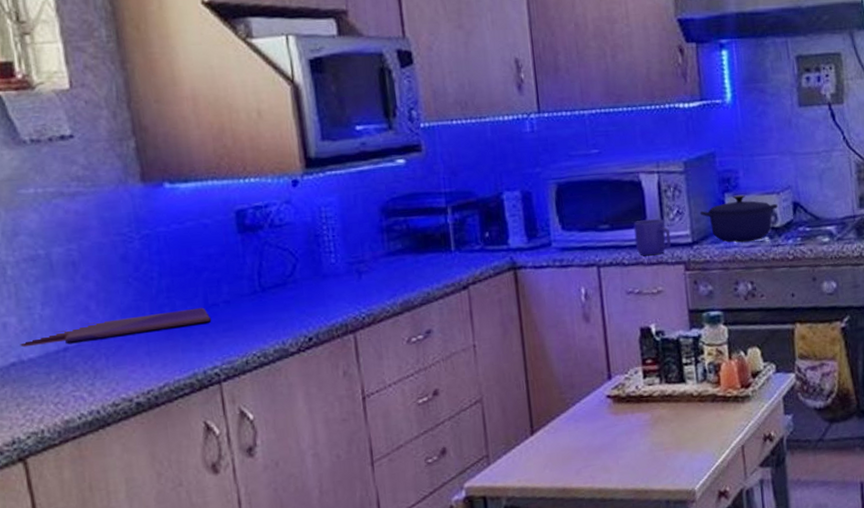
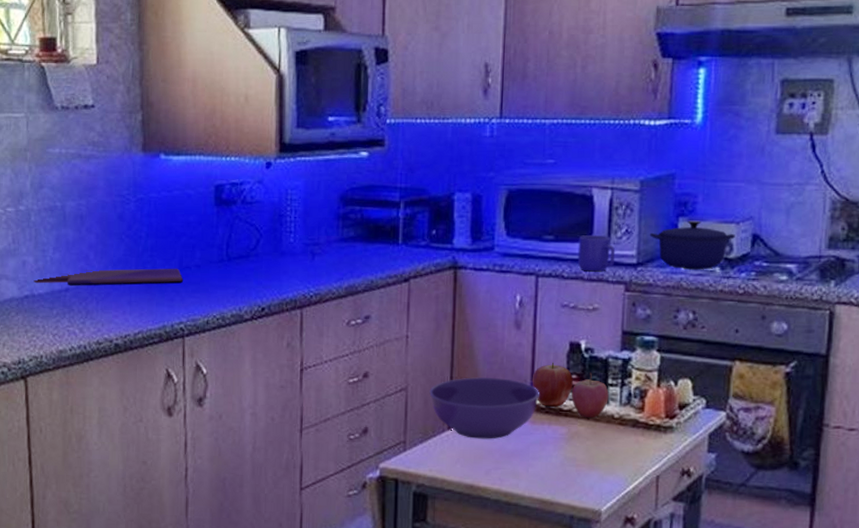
bowl: none [506,374,618,440] -> present [429,377,539,439]
fruit: none [608,350,650,396] -> present [531,362,574,408]
fruit: none [648,355,686,401] -> present [571,372,609,419]

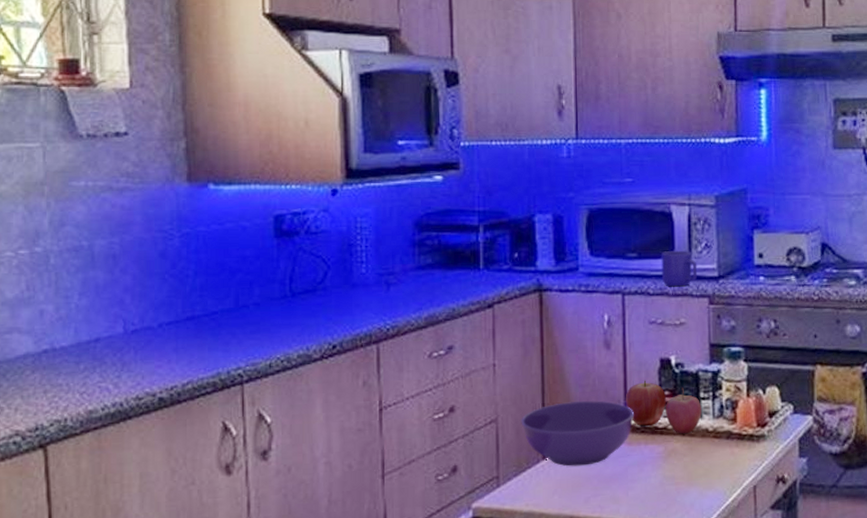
cutting board: present [33,268,183,287] -> none [54,308,239,336]
cooking pot: present [649,220,735,269] -> none [727,232,806,279]

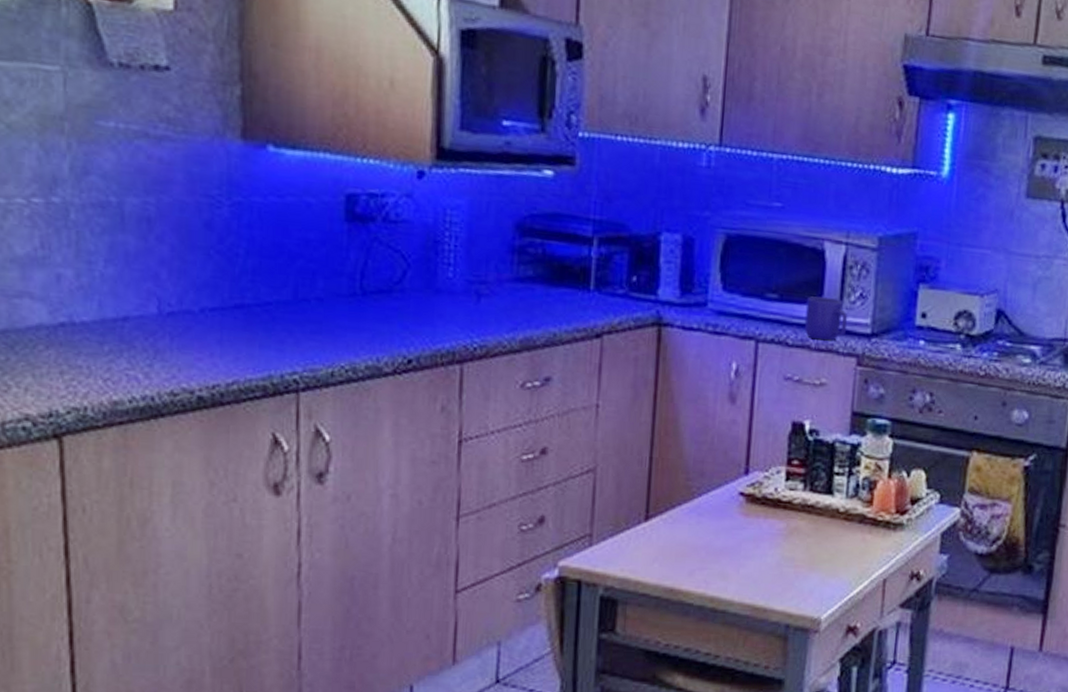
bowl: present [521,401,634,466] -> none [623,459,755,534]
fruit: present [625,380,667,427] -> none [746,444,795,499]
fruit: present [665,388,702,434] -> none [791,458,835,512]

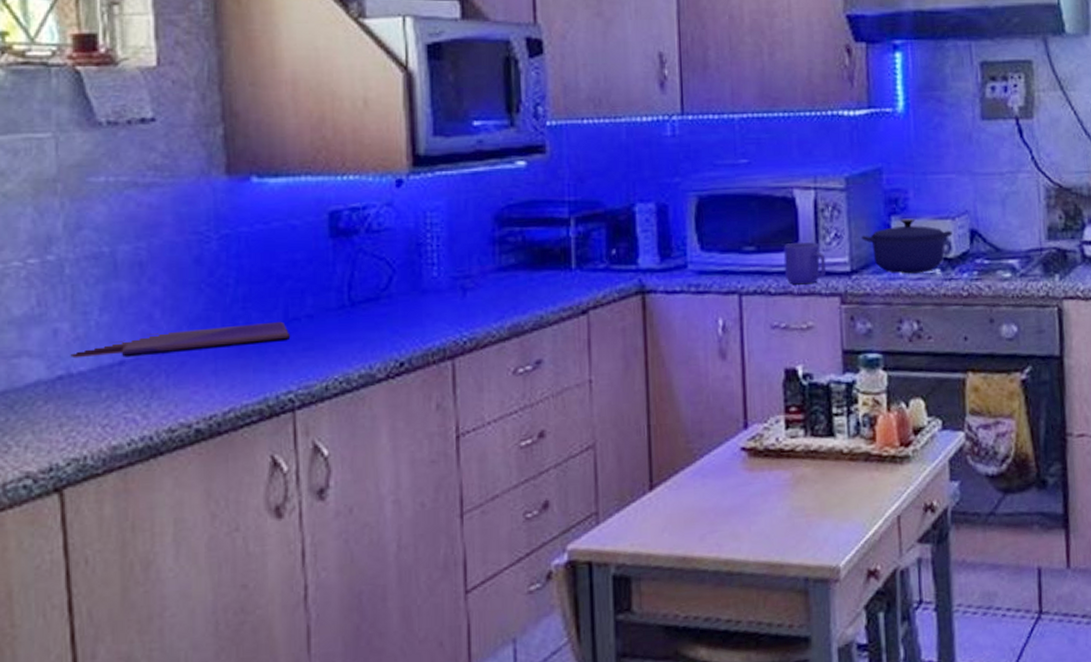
cutting board: none [73,293,298,322] -> present [70,321,289,359]
cooking pot: none [886,288,979,346] -> present [861,218,952,273]

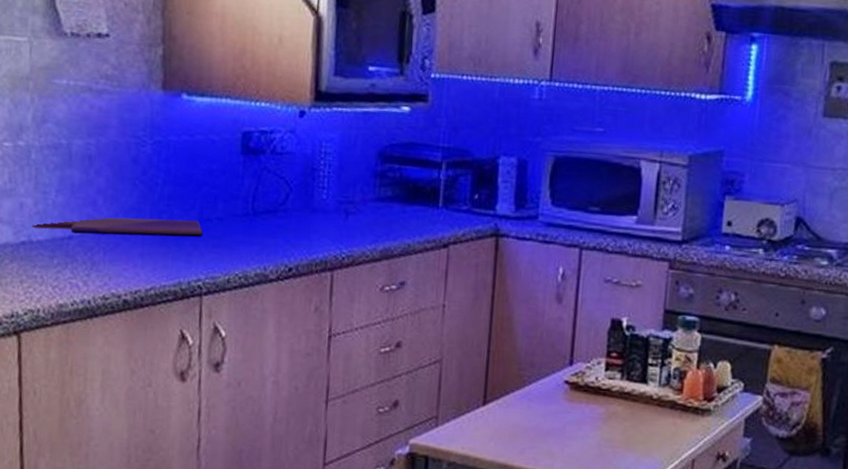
mug: present [783,241,827,285] -> none [622,208,661,248]
cooking pot: present [861,218,952,273] -> none [695,199,780,250]

